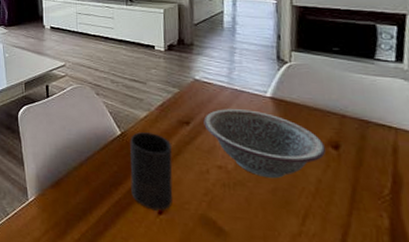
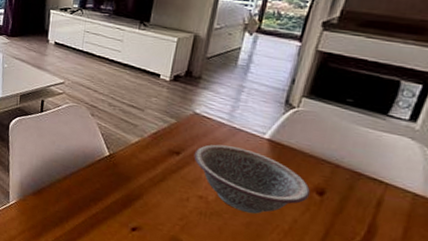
cup: present [130,132,173,211] -> none [109,155,157,228]

